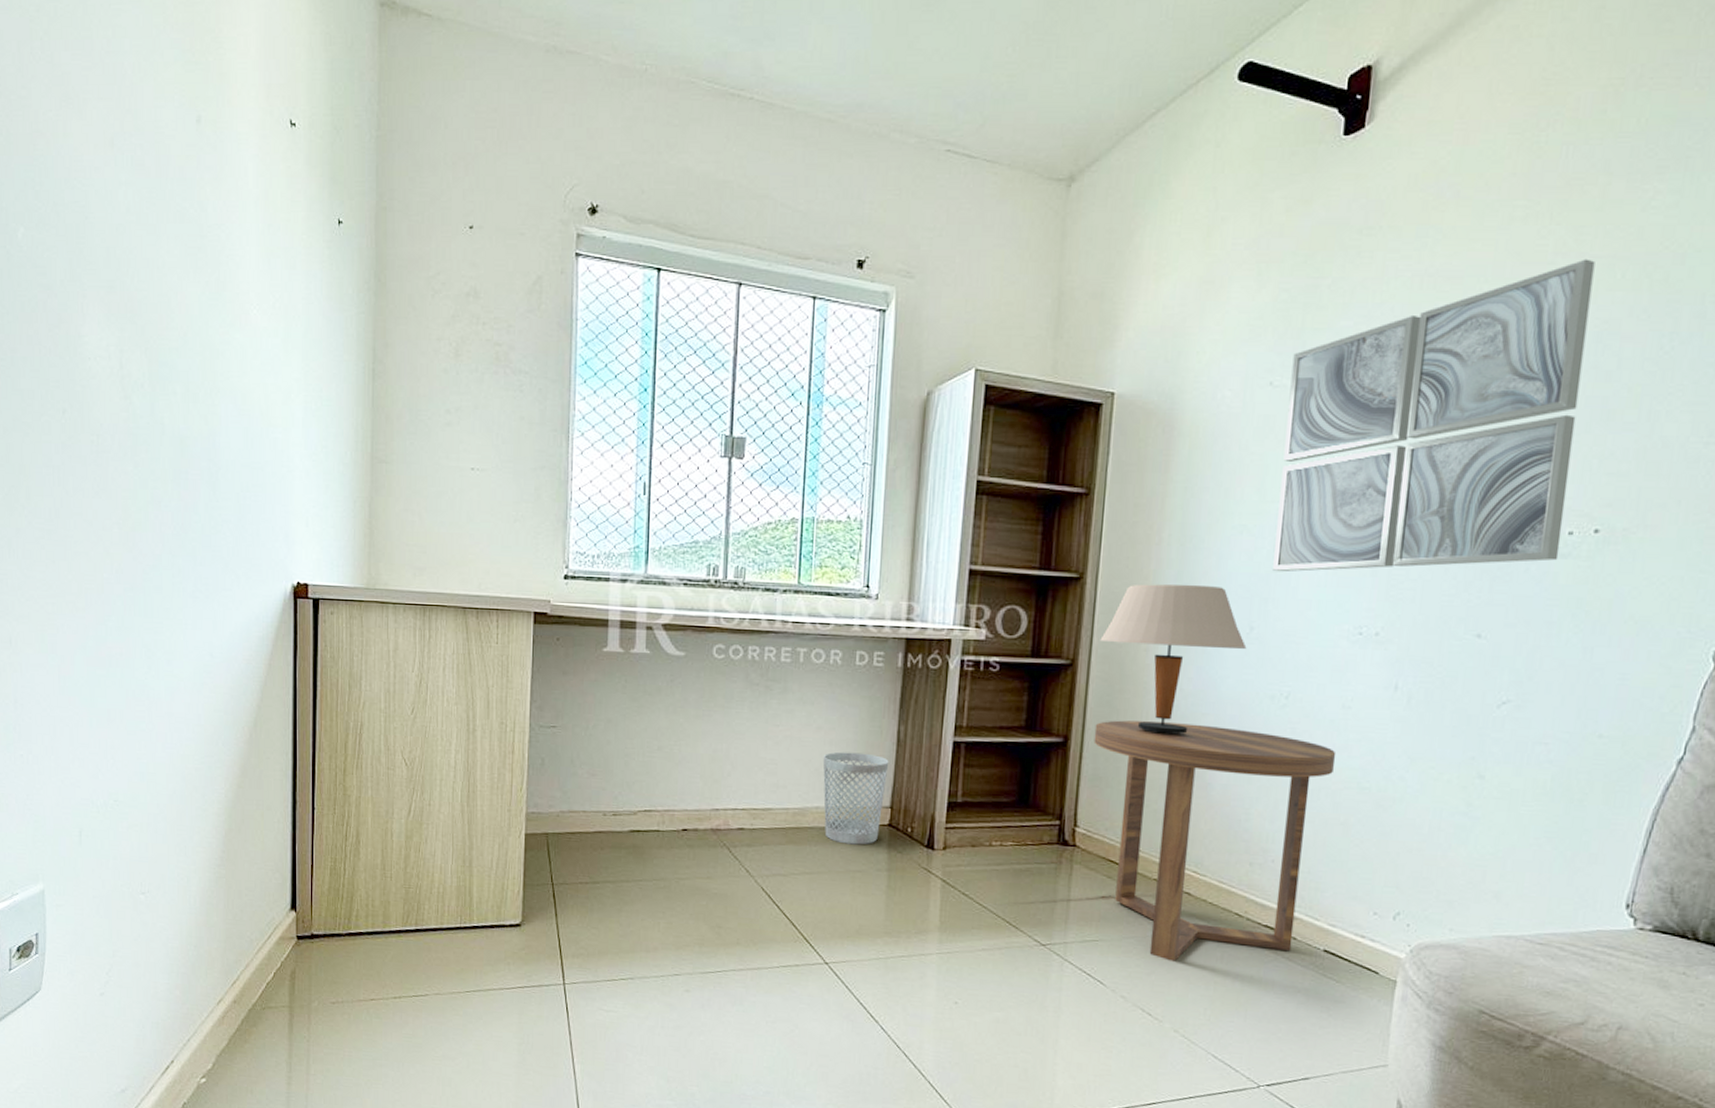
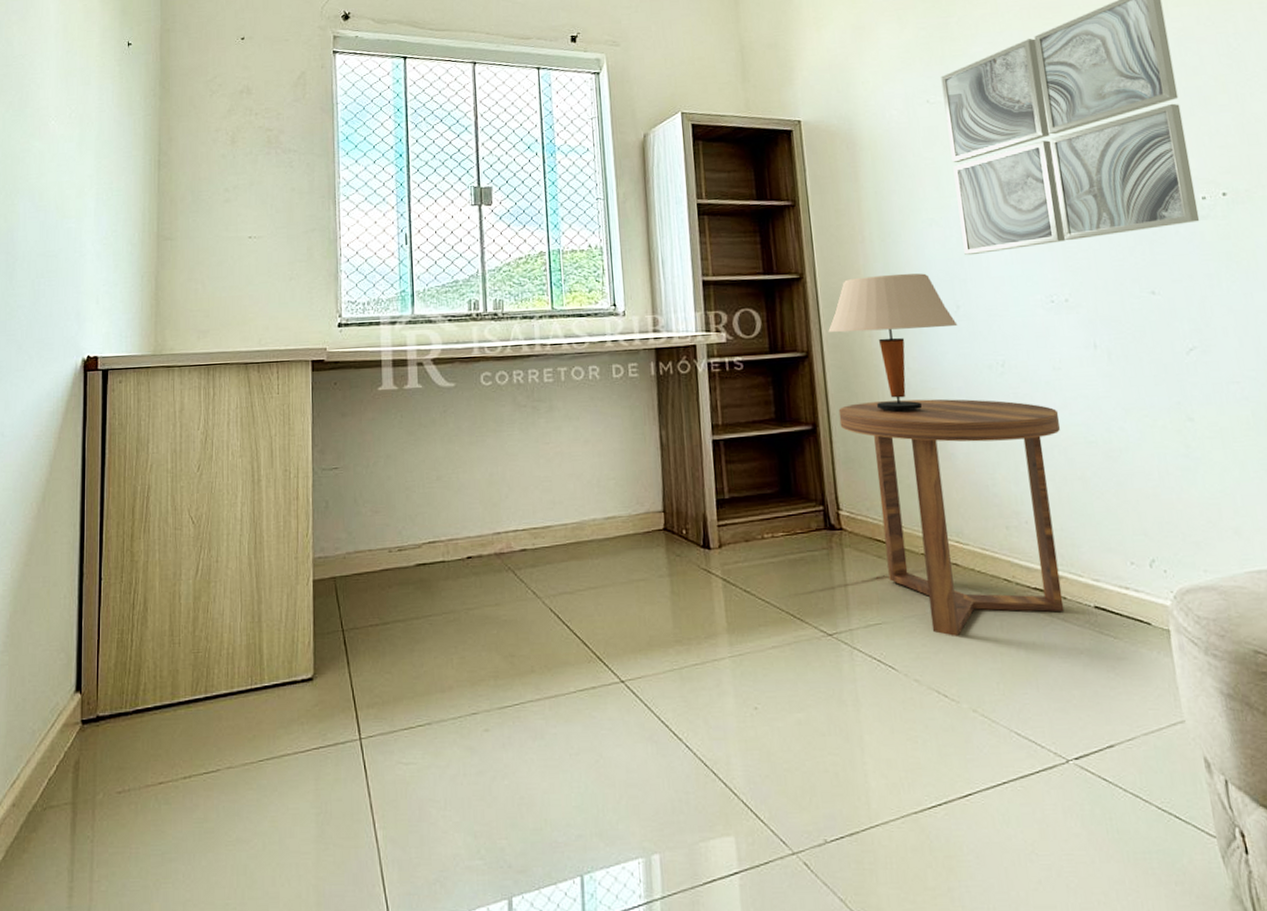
wastebasket: present [823,752,889,845] -> none [593,460,657,554]

